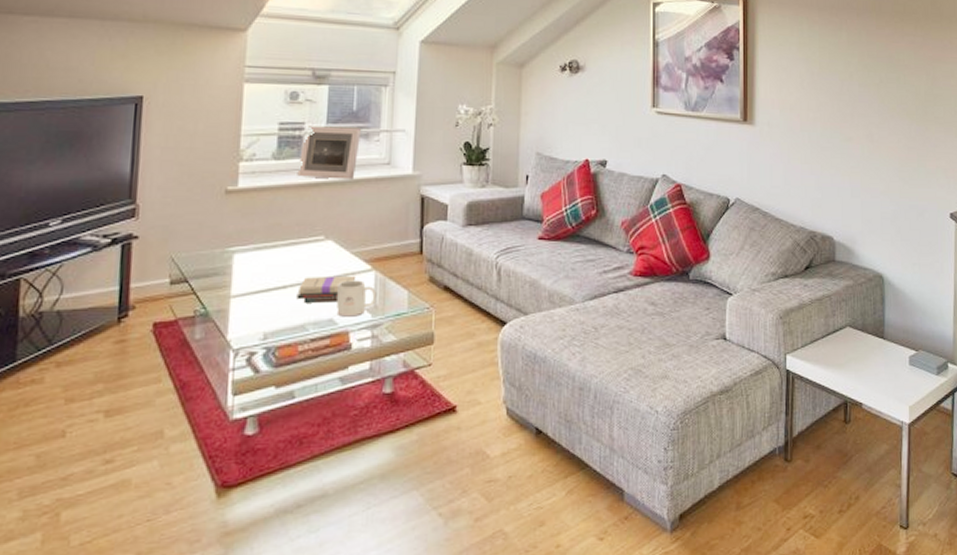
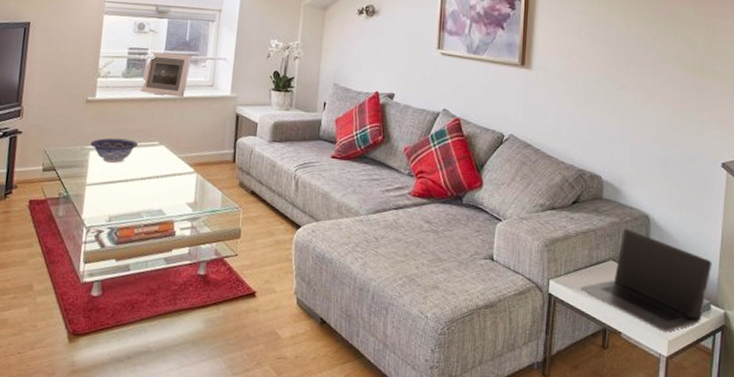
decorative bowl: none [234,235,298,266] -> present [90,138,139,163]
books: present [296,275,357,303] -> none [135,174,182,197]
mug: present [336,280,377,317] -> none [165,179,197,210]
laptop computer: none [819,290,947,398] -> present [580,228,712,332]

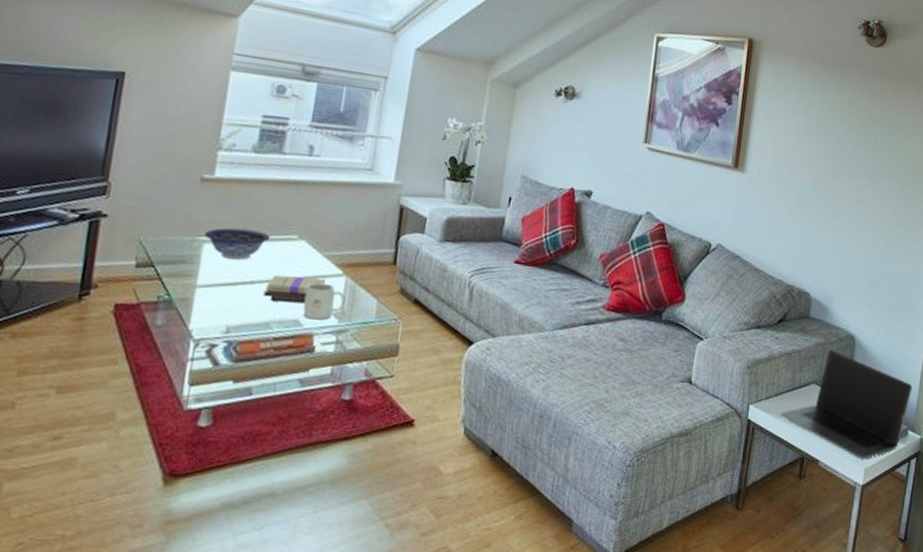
books: none [135,174,182,197] -> present [263,275,327,304]
picture frame: present [140,51,192,97] -> none [276,122,347,182]
mug: none [165,179,197,210] -> present [303,282,346,320]

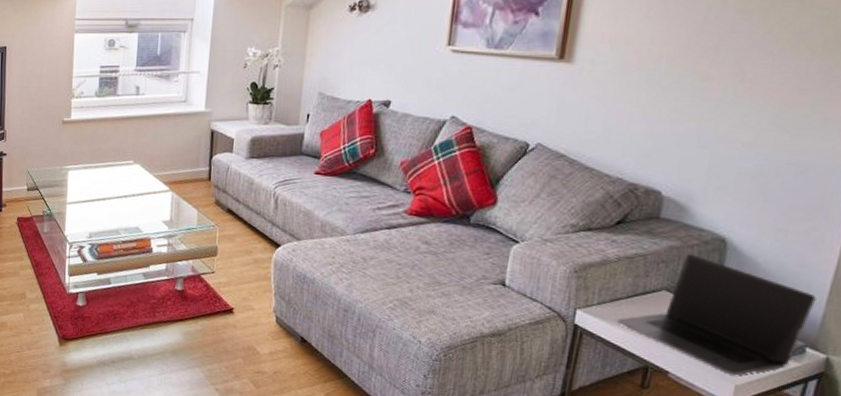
decorative bowl: present [204,227,271,260] -> none [69,157,114,182]
books: present [263,275,327,304] -> none [112,193,157,215]
mug: present [303,282,346,320] -> none [142,197,173,227]

